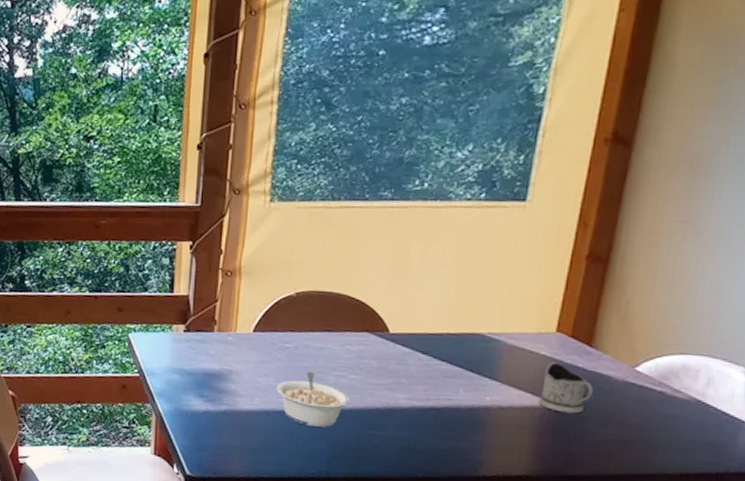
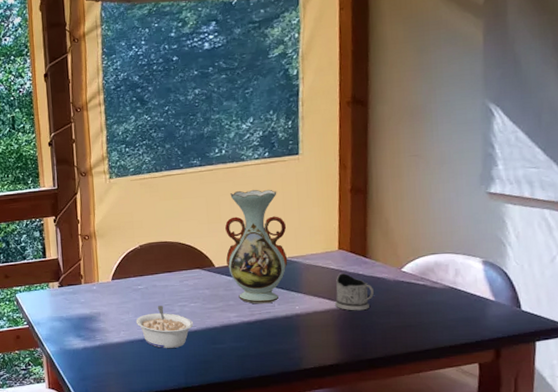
vase: none [405,238,492,388] -> present [225,189,288,304]

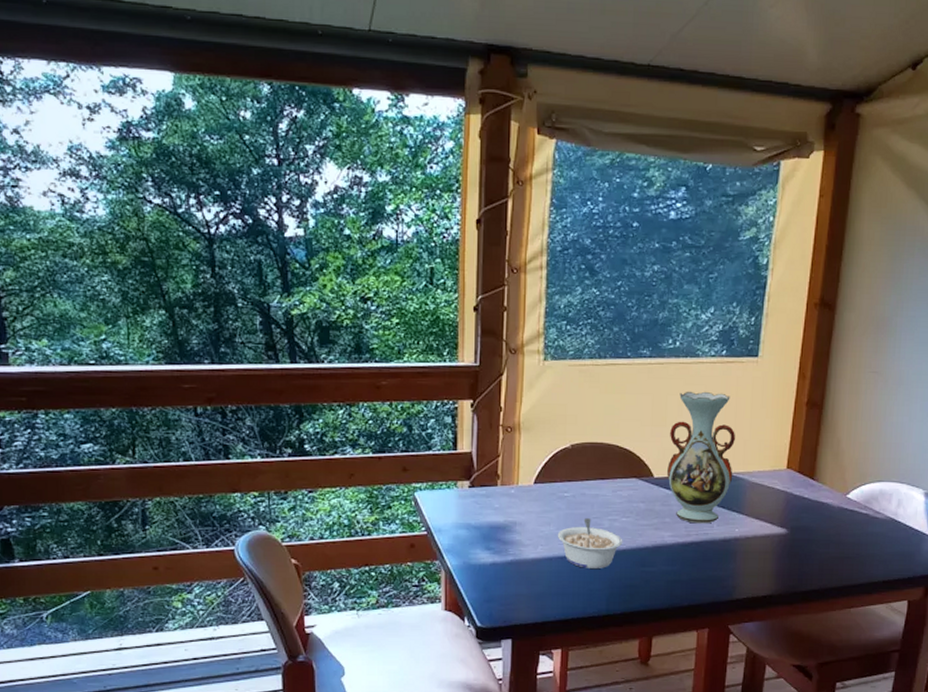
tea glass holder: present [335,273,374,311] -> none [776,496,817,538]

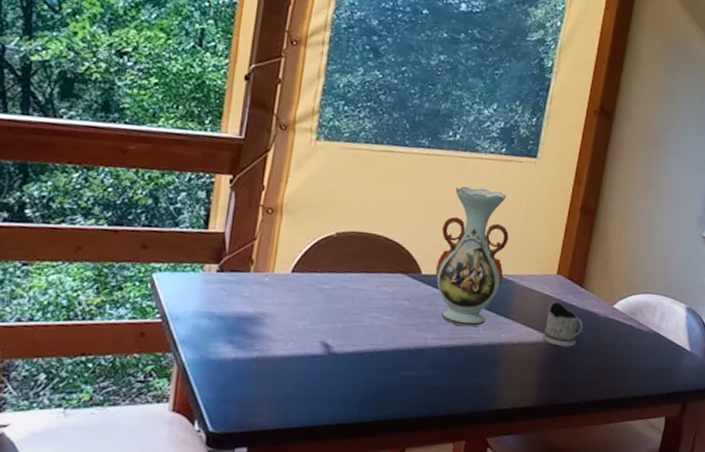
legume: present [557,518,623,568] -> none [311,314,383,370]
tea glass holder: none [776,496,817,538] -> present [542,302,583,347]

